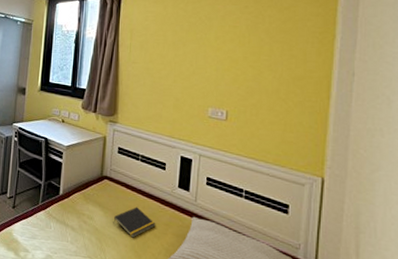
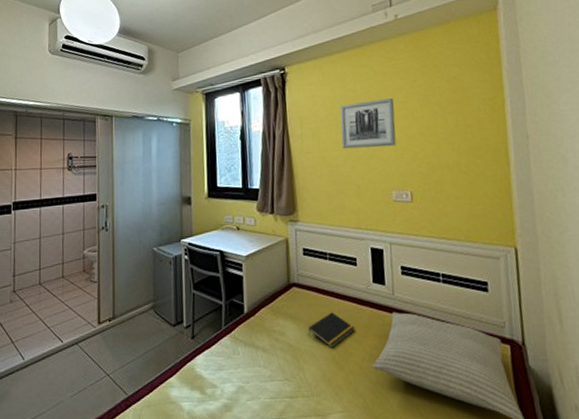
wall art: none [167,21,223,67] -> present [340,98,397,149]

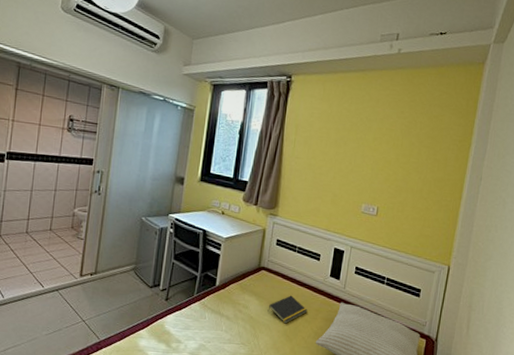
wall art: present [340,98,397,149] -> none [328,121,381,166]

